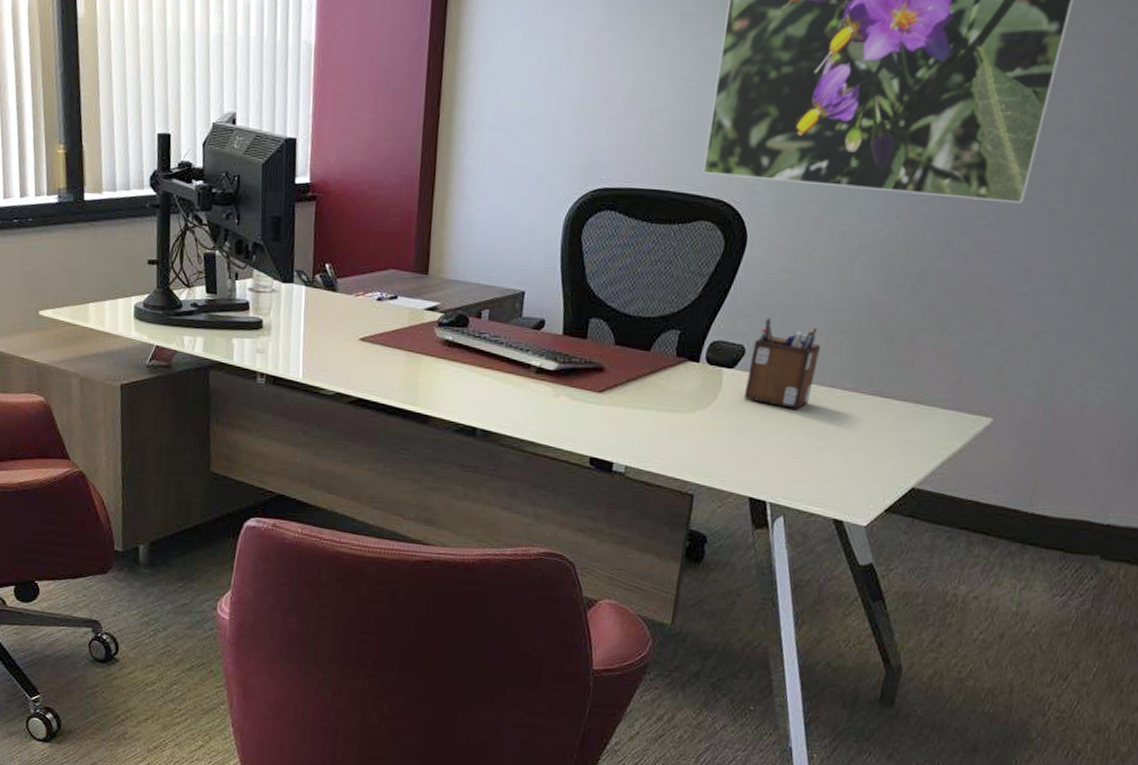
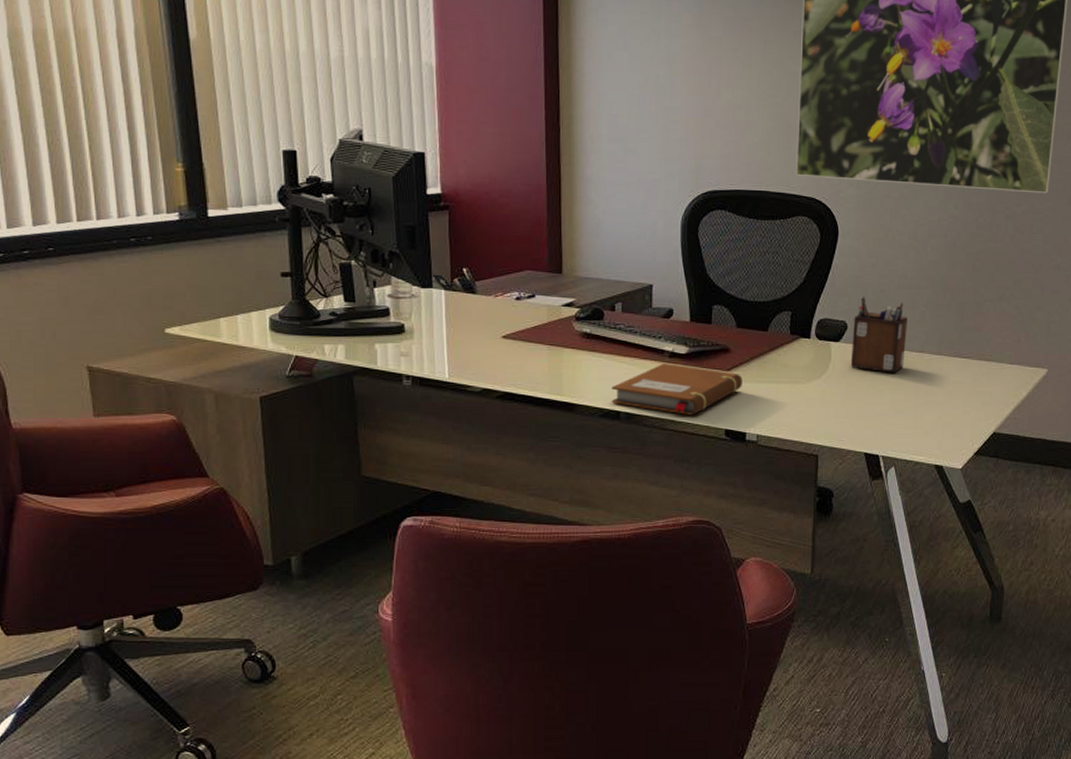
notebook: none [468,379,616,439] -> present [611,363,742,415]

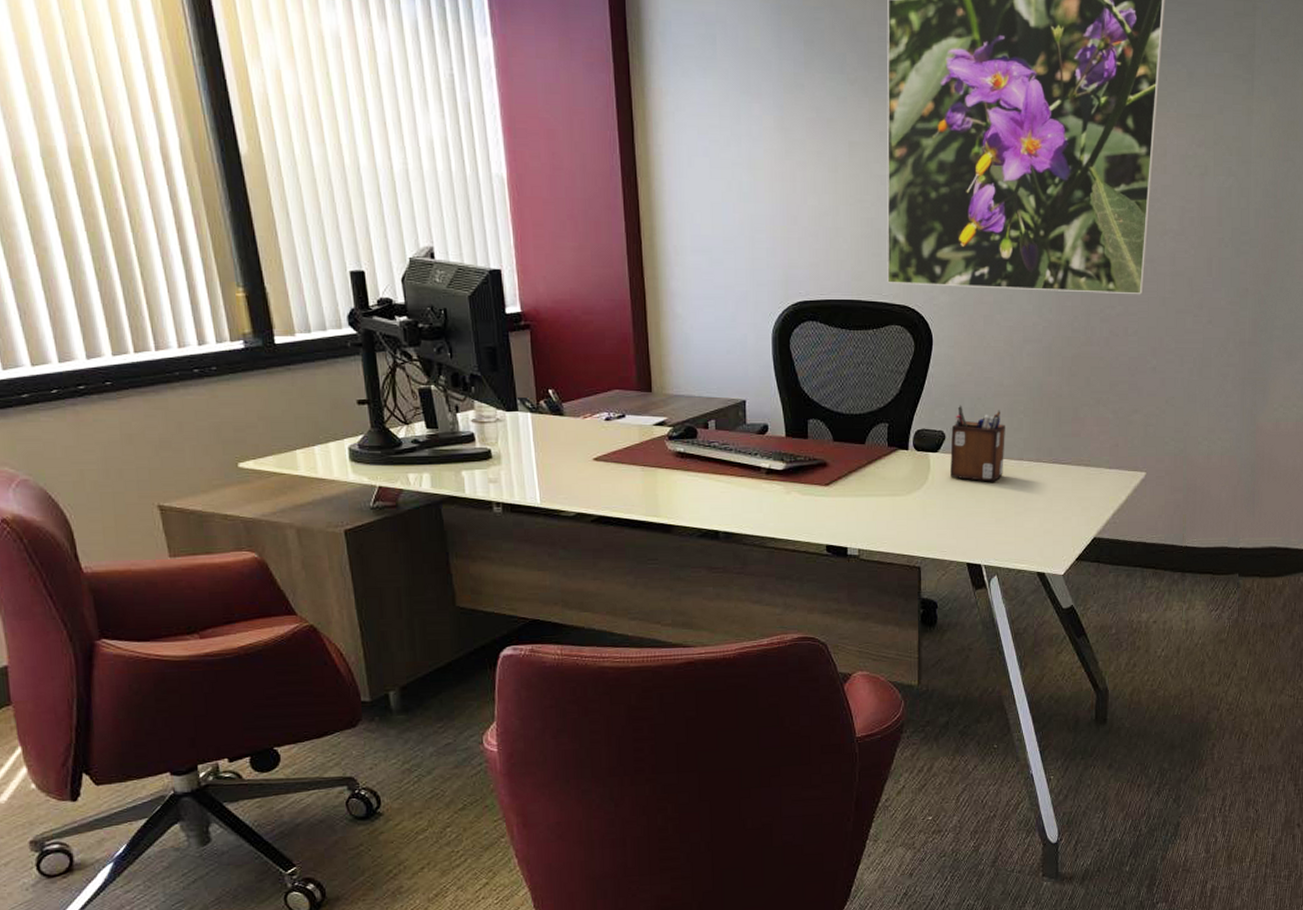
notebook: present [611,363,742,415] -> none [709,480,842,532]

